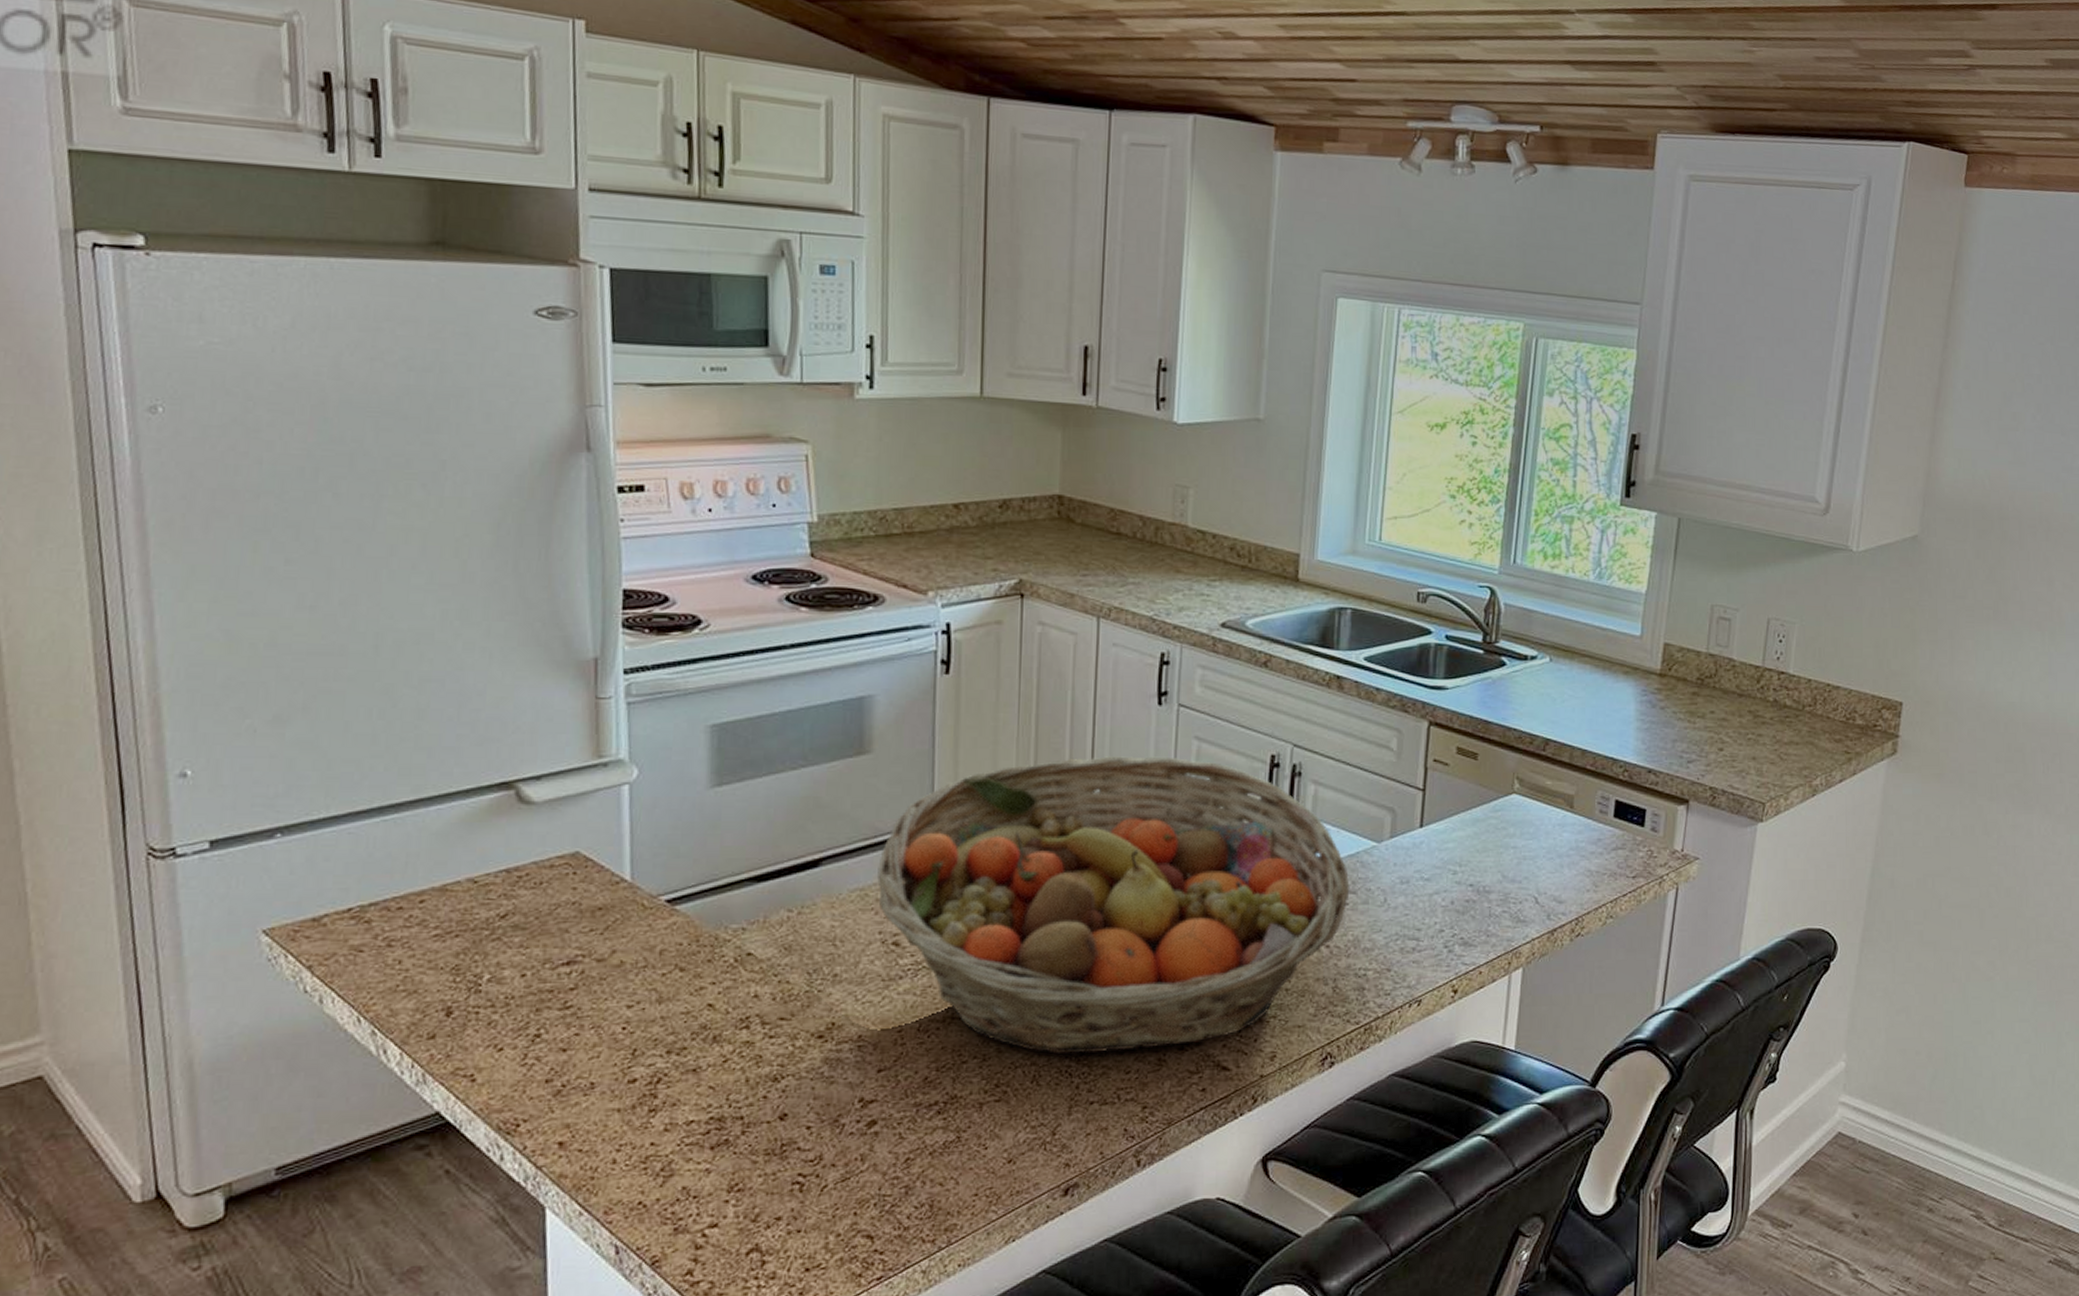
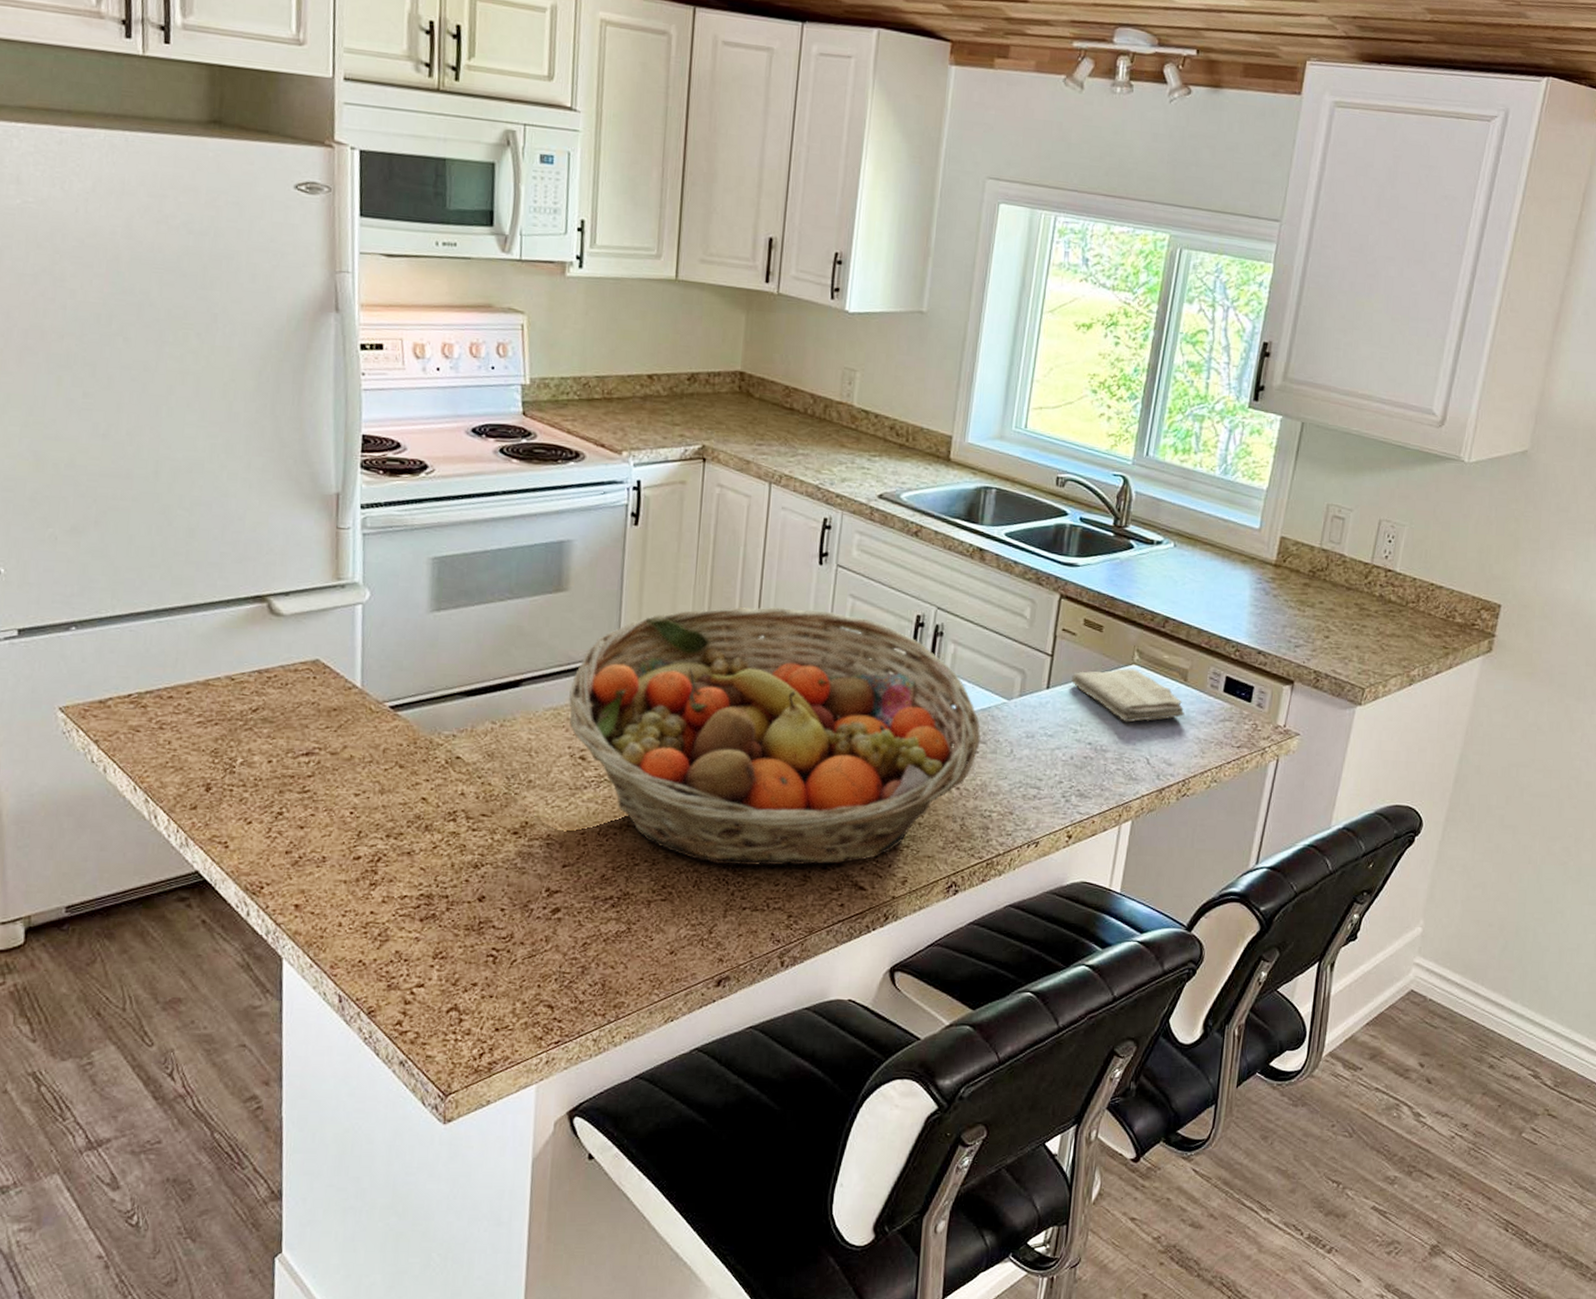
washcloth: none [1446,798,1573,859] -> present [1070,668,1185,722]

